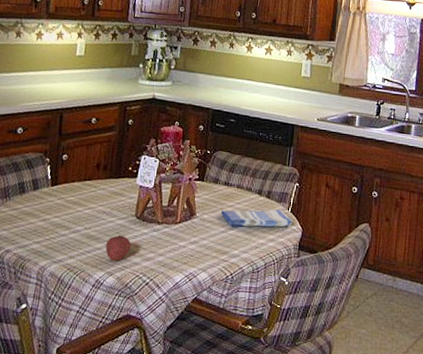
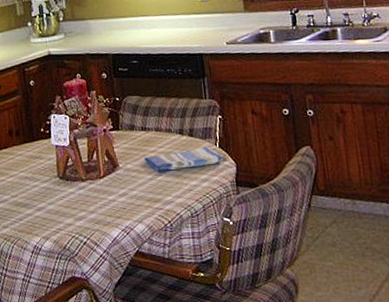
fruit: present [105,234,132,262] -> none [35,197,61,226]

